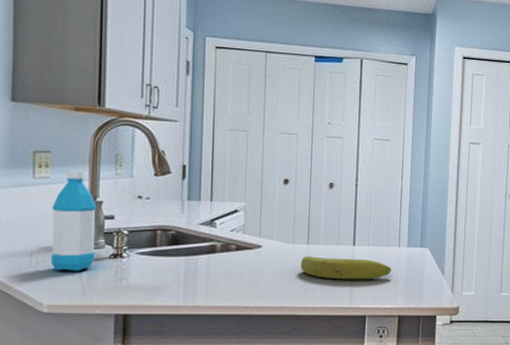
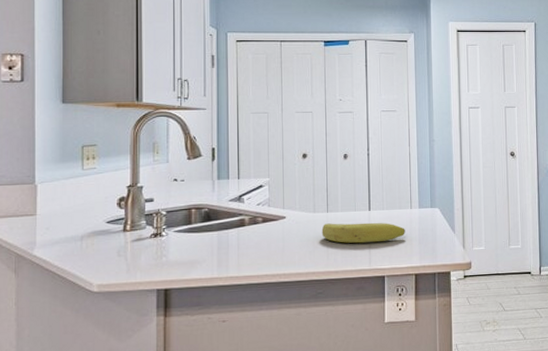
water bottle: present [50,170,96,271] -> none [98,159,138,253]

